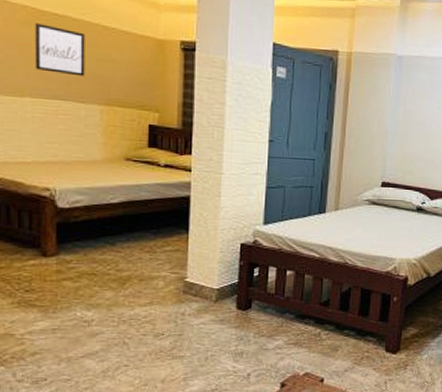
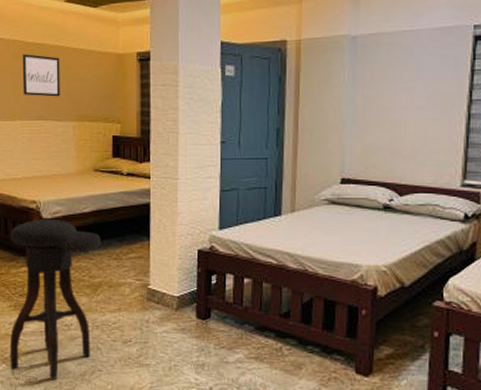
stool: none [10,208,132,380] -> present [9,219,101,381]

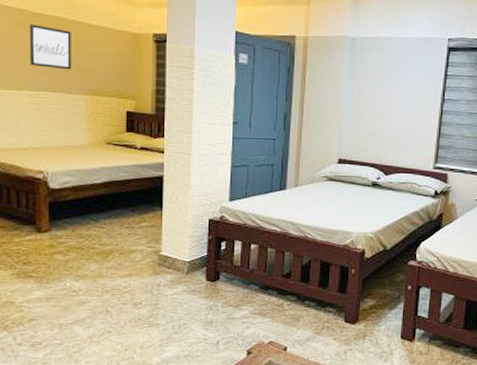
stool: present [9,219,101,381] -> none [11,189,113,344]

